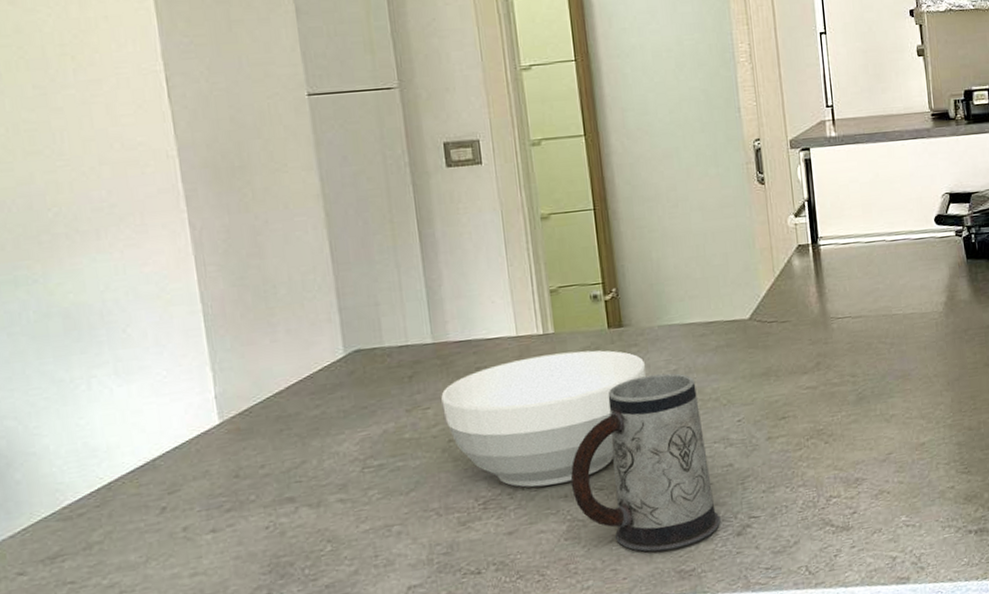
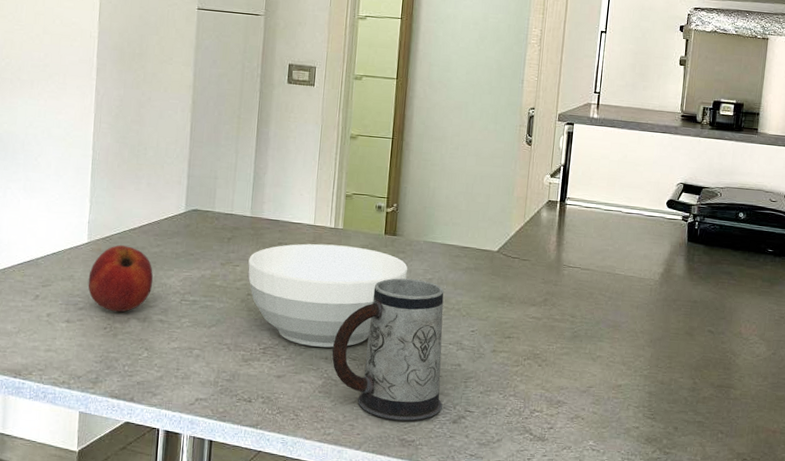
apple: none [230,415,320,504] -> present [88,245,154,312]

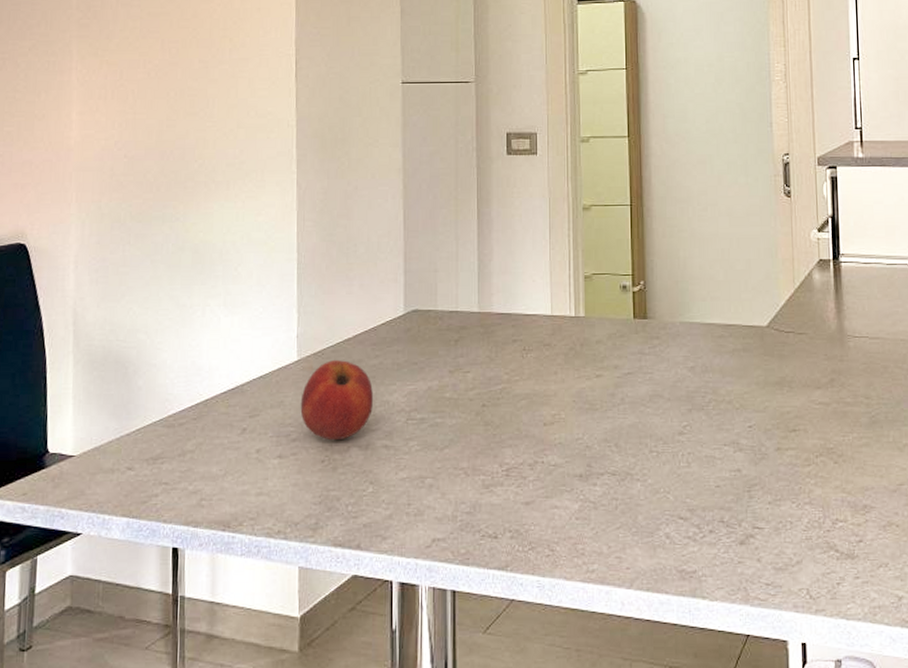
bowl: present [248,243,408,348] -> none [480,336,666,462]
mug: present [332,278,444,421] -> none [586,369,725,547]

